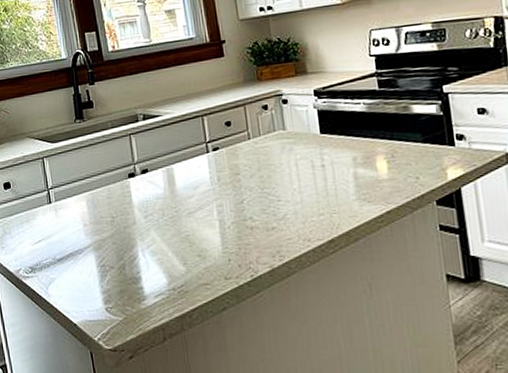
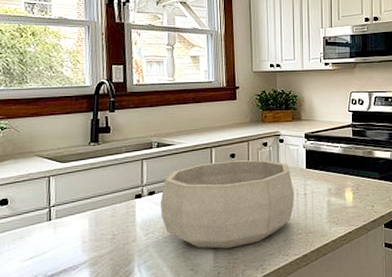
decorative bowl: none [154,126,311,232] -> present [160,160,294,249]

